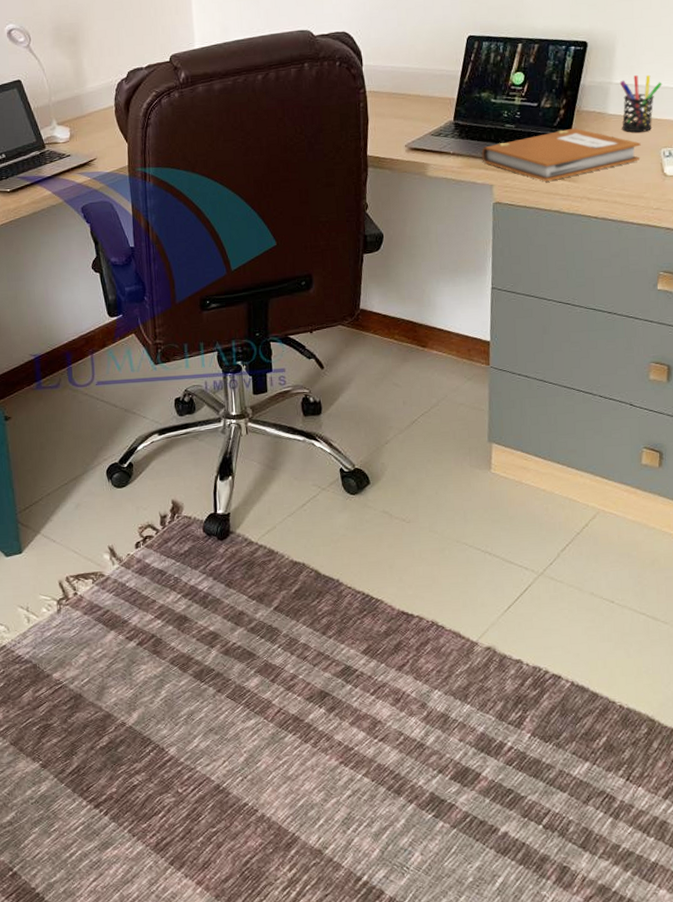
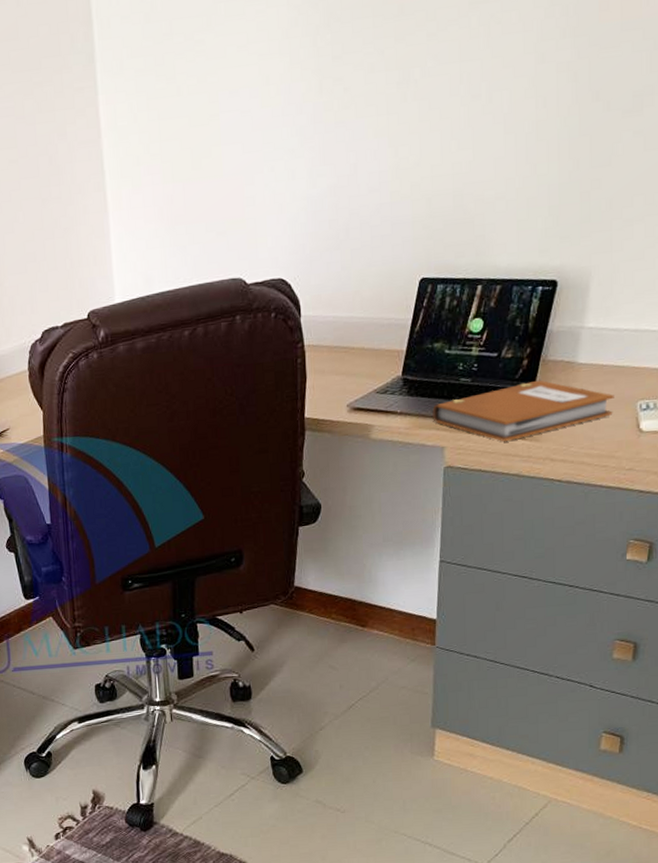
pen holder: present [619,74,663,133] -> none [592,316,643,384]

